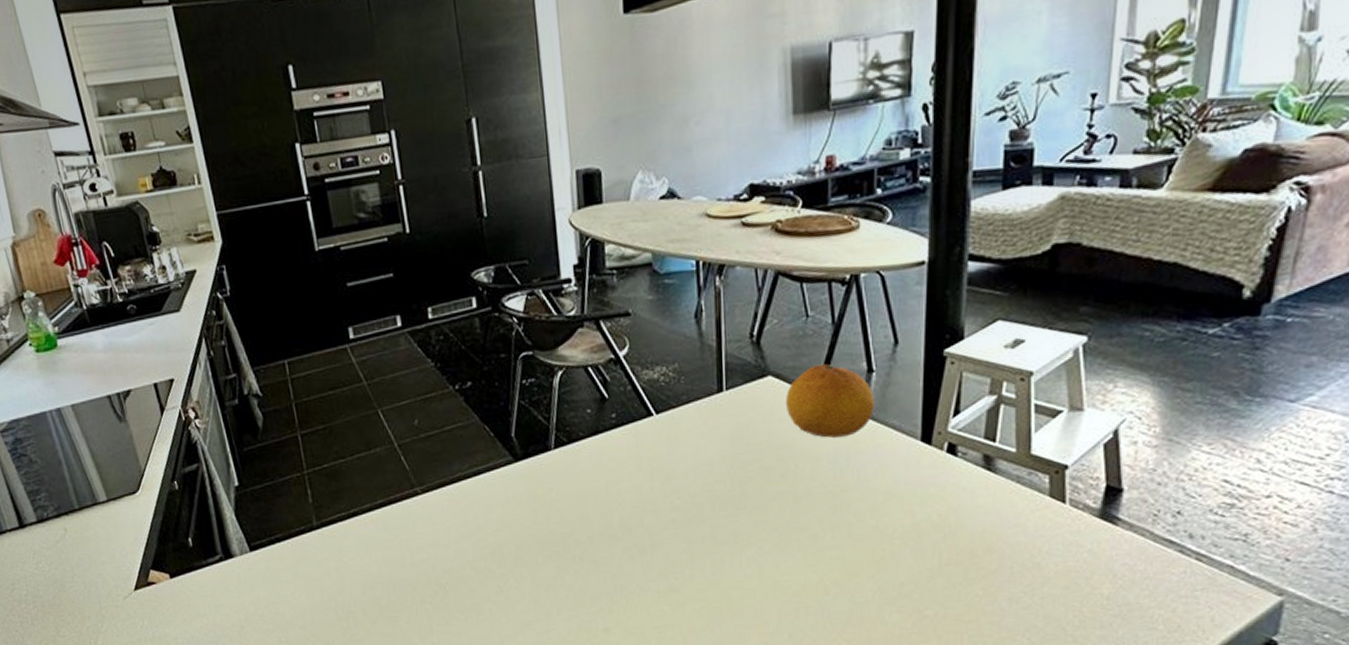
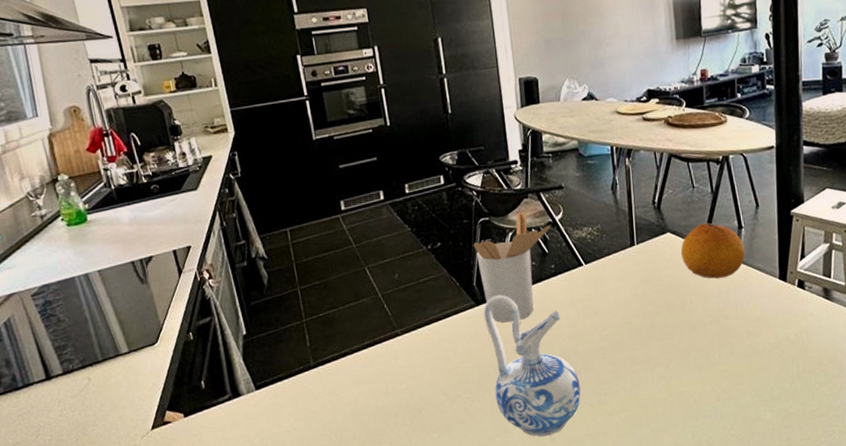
utensil holder: none [512,344,612,484] -> present [473,211,550,322]
ceramic pitcher: none [523,449,645,627] -> present [483,294,581,437]

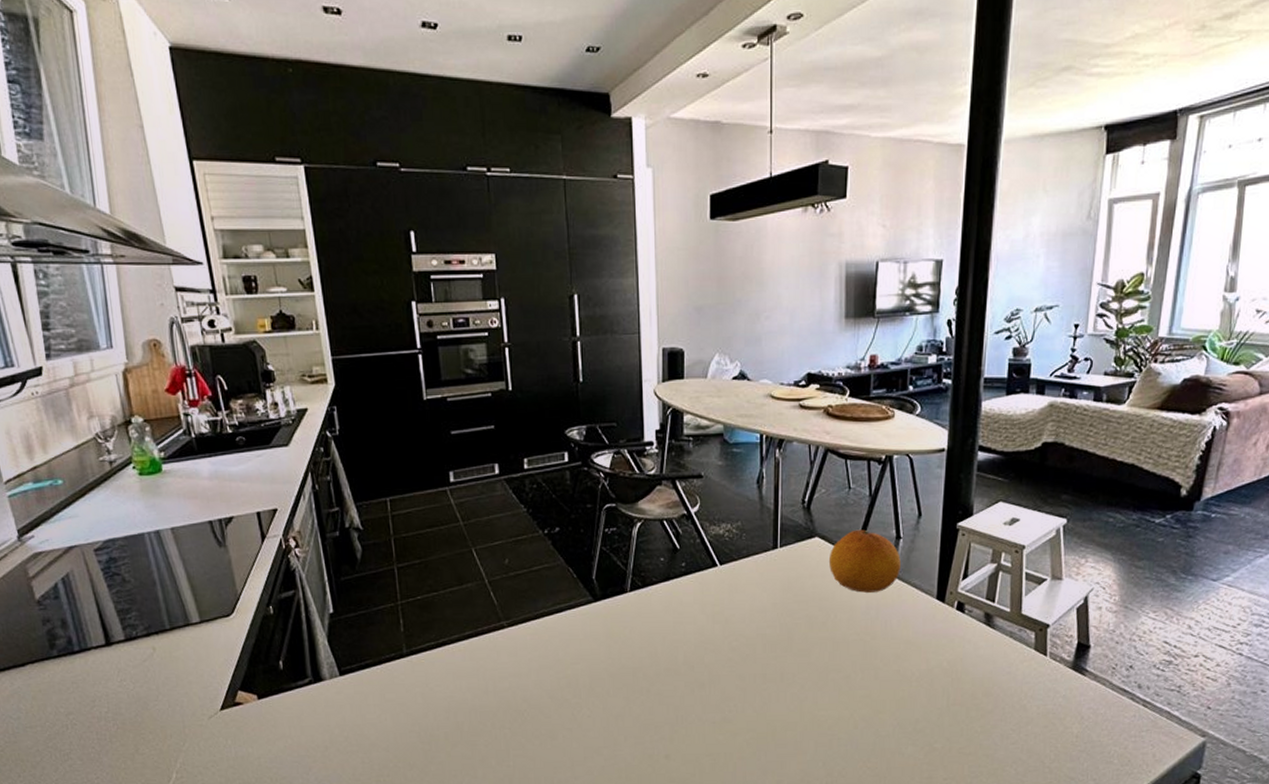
utensil holder: present [473,211,550,322] -> none [595,499,684,623]
ceramic pitcher: present [483,294,581,437] -> none [601,591,703,753]

